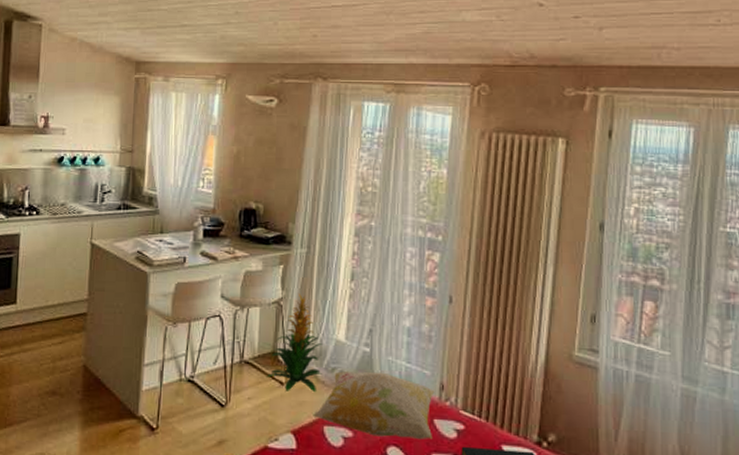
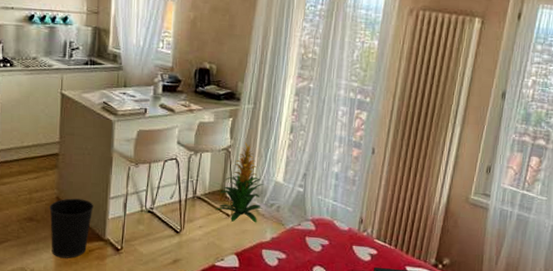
wastebasket: none [75,366,126,441] -> present [49,198,94,258]
decorative pillow: present [313,371,435,440] -> none [253,207,355,262]

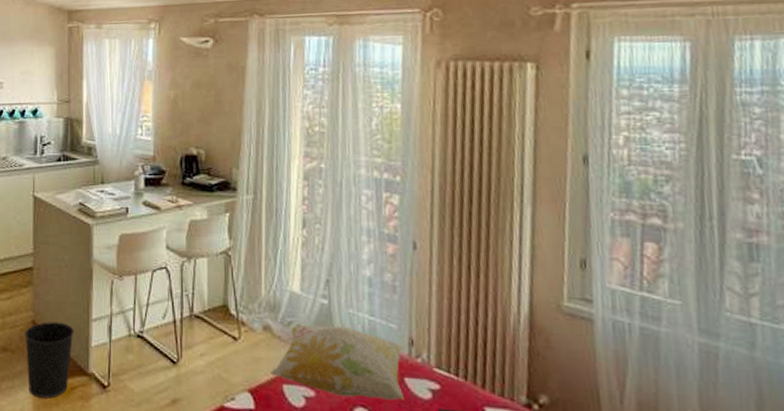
indoor plant: present [215,143,264,223] -> none [218,243,277,349]
decorative pillow: none [253,207,355,262] -> present [270,325,404,401]

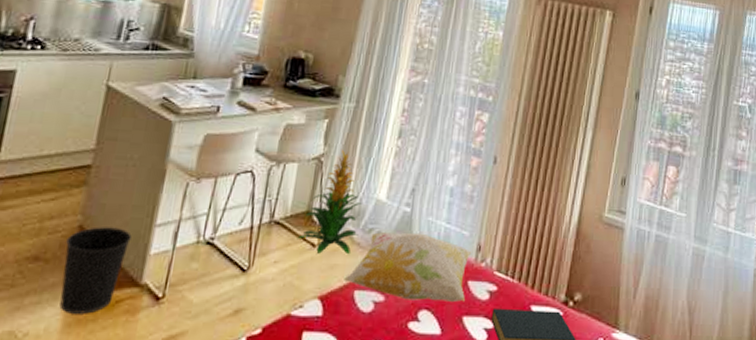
indoor plant: none [218,243,277,349] -> present [297,150,362,255]

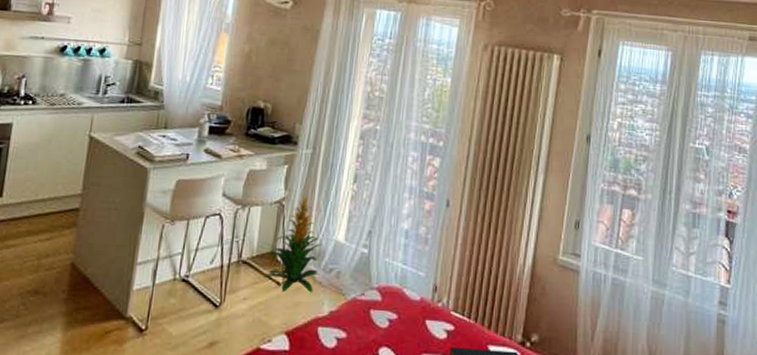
wastebasket: present [59,227,132,314] -> none [58,264,116,343]
decorative pillow: present [344,232,472,303] -> none [308,272,428,341]

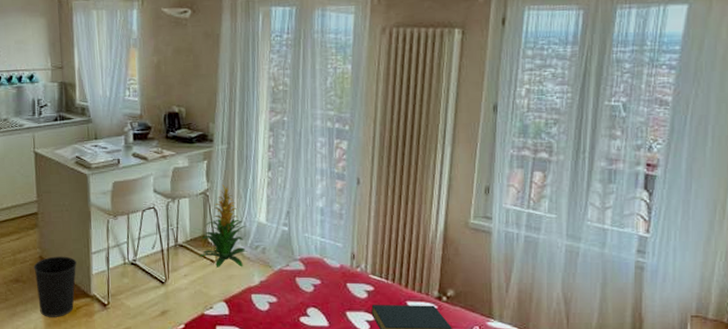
wastebasket: none [58,264,116,343] -> present [34,256,77,317]

